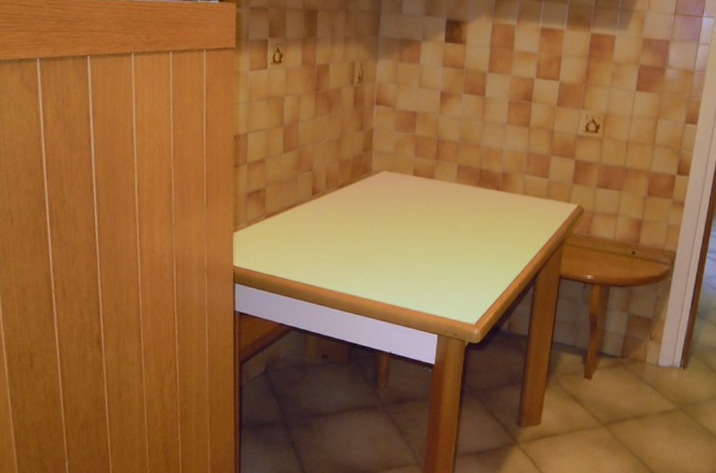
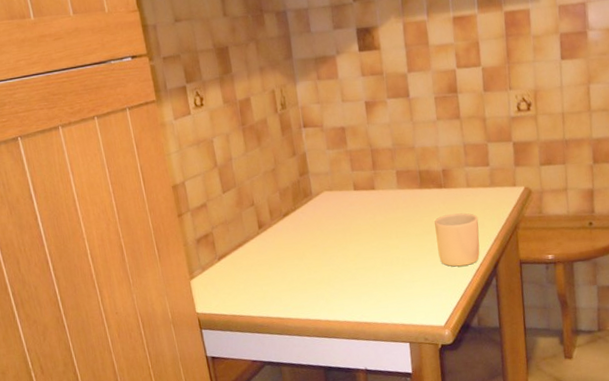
mug: none [483,217,528,270] -> present [434,213,480,267]

